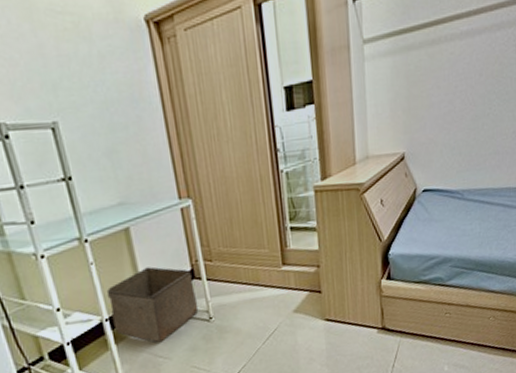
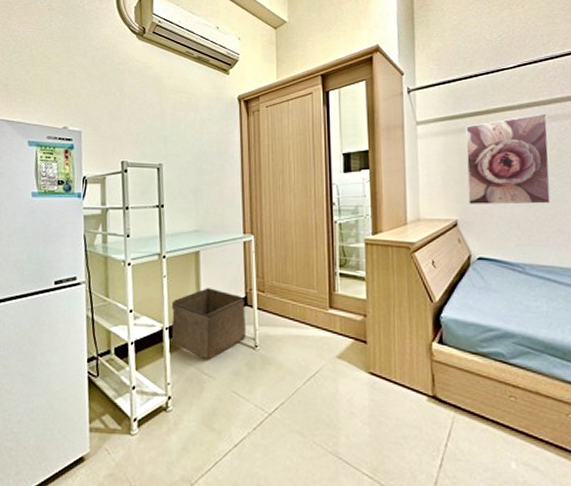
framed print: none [413,21,493,135] -> present [465,113,551,205]

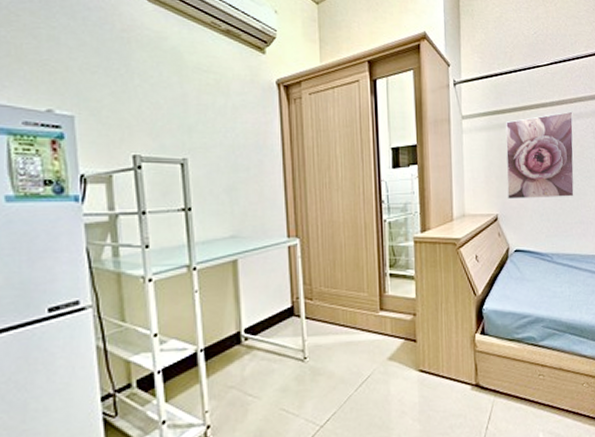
storage bin: present [171,288,247,360] -> none [206,300,294,380]

